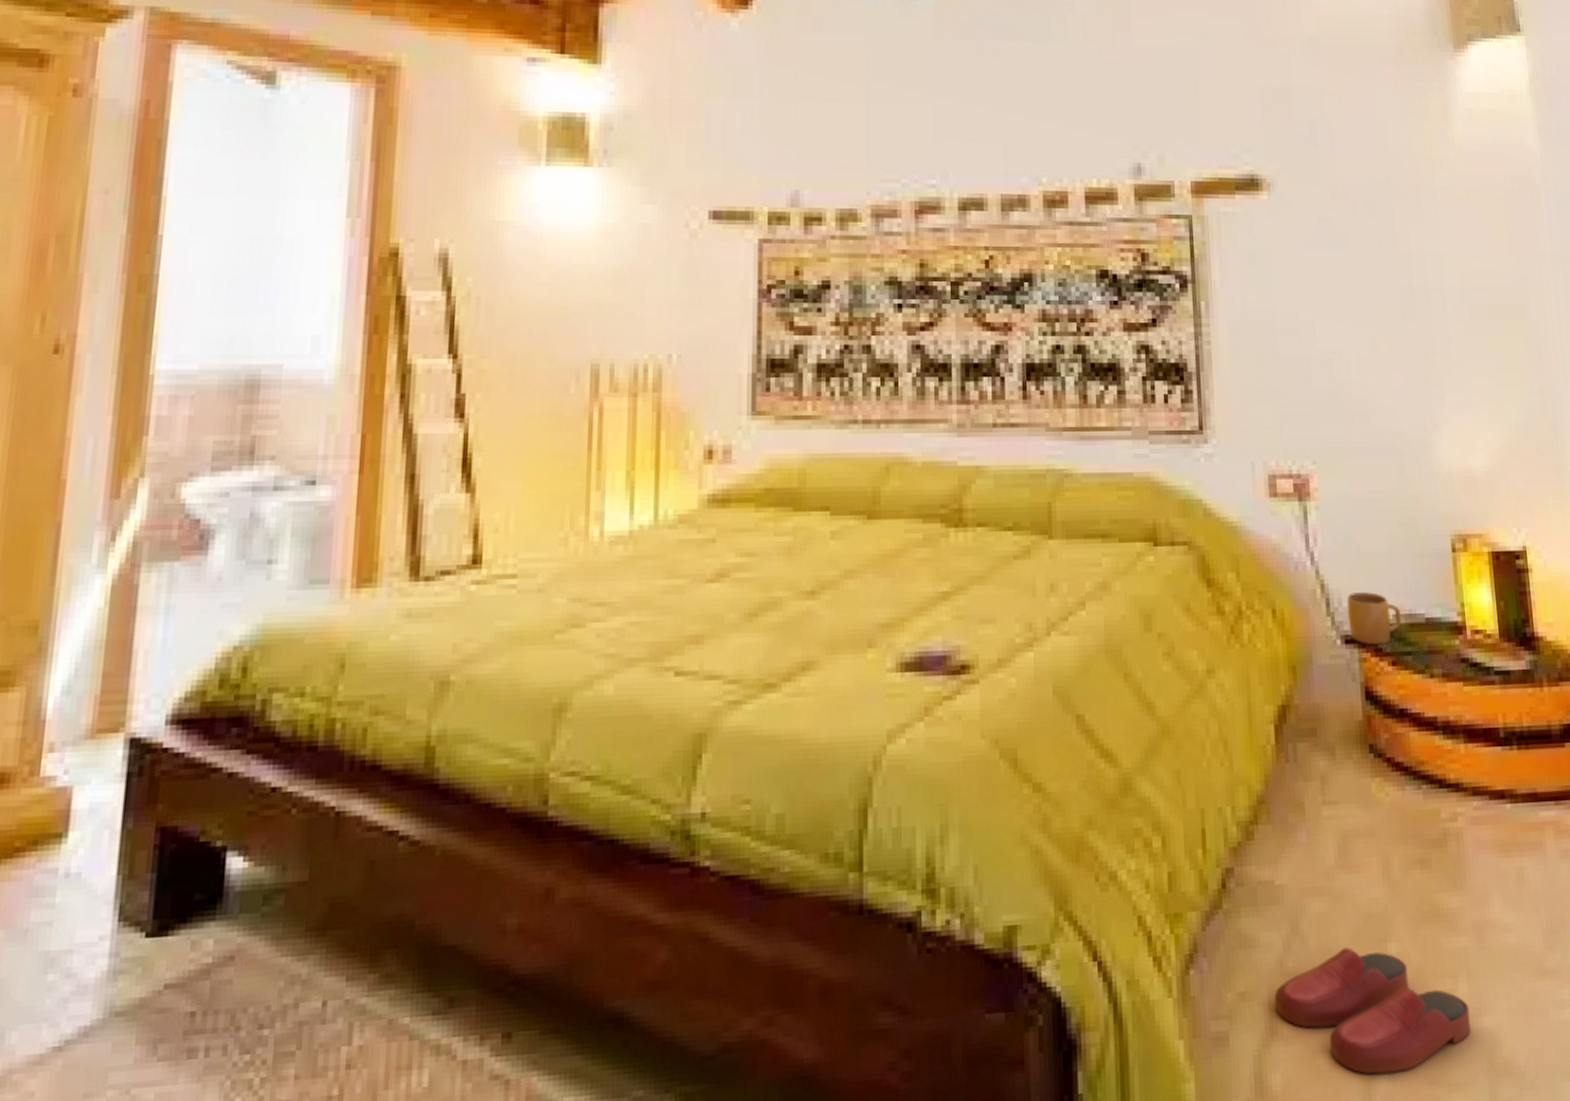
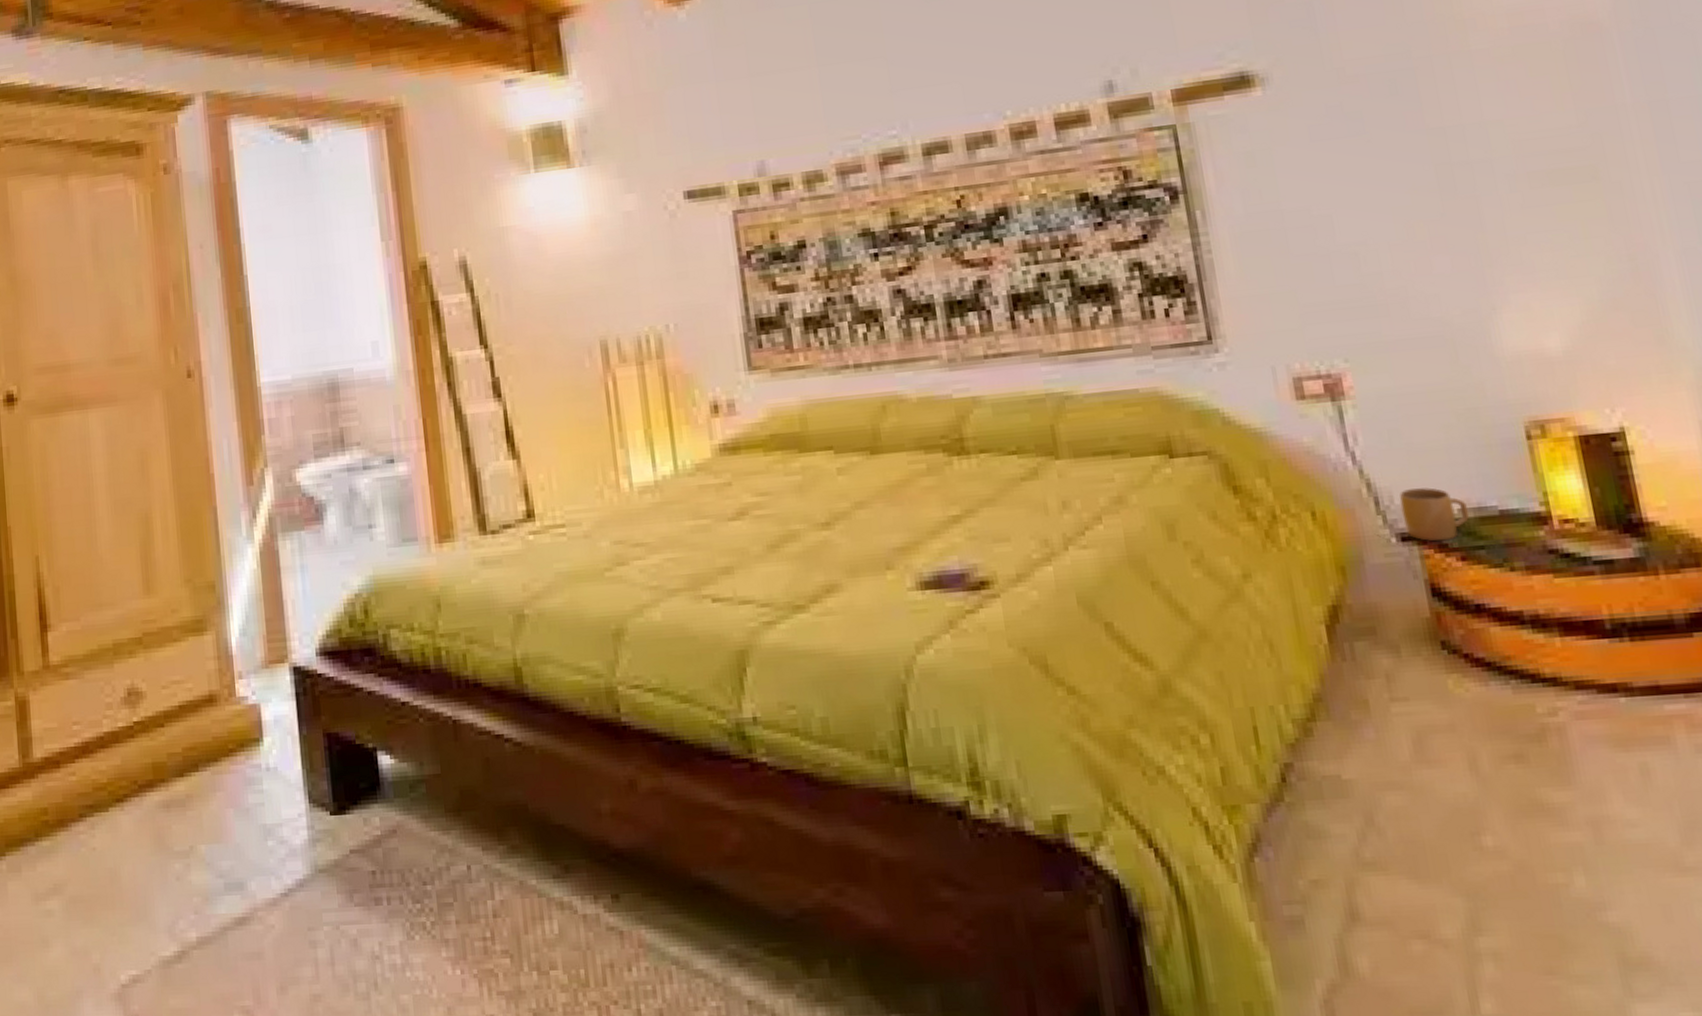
slippers: present [1274,947,1471,1075] -> none [1352,840,1593,963]

